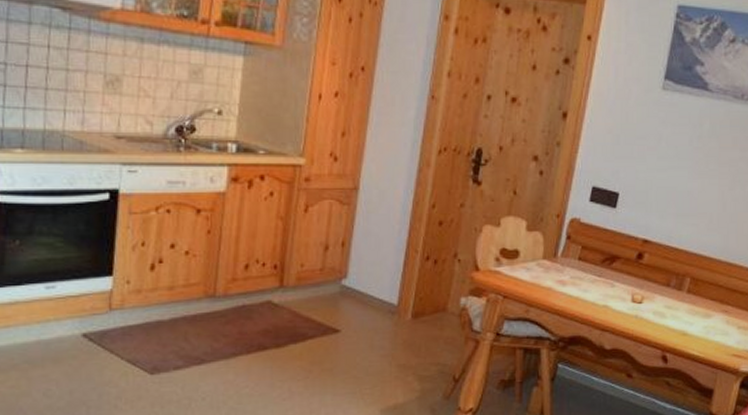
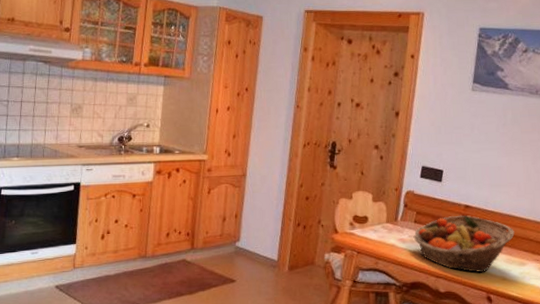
fruit basket: none [576,253,701,326] -> present [413,215,515,273]

